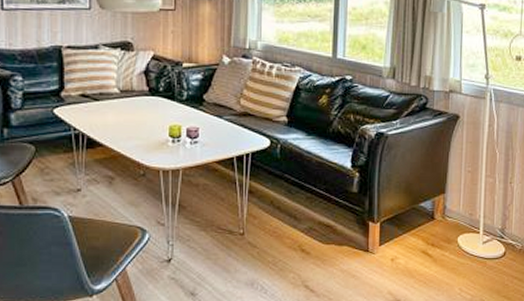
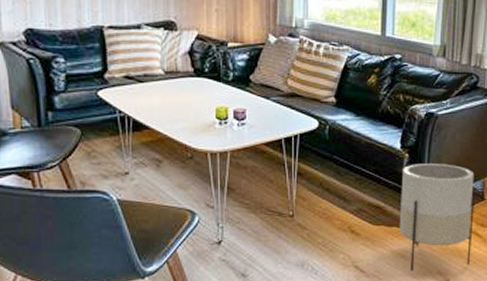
planter: none [349,183,425,291] -> present [399,164,475,271]

